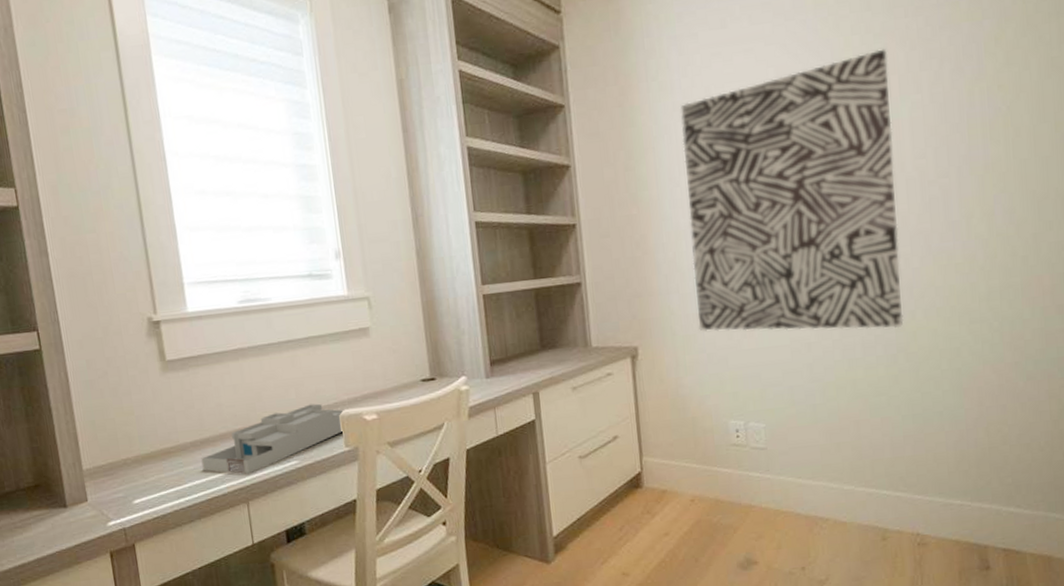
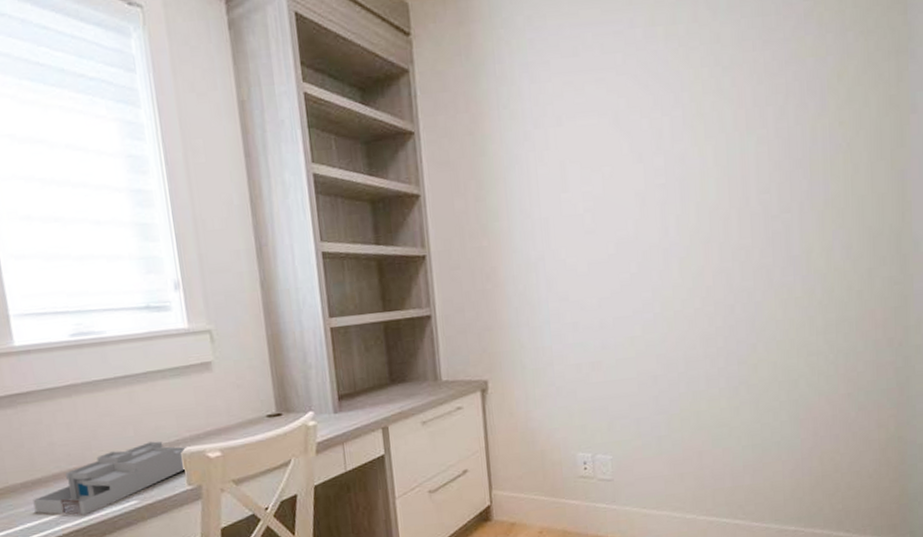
wall art: present [680,48,904,332] -> none [532,82,746,365]

